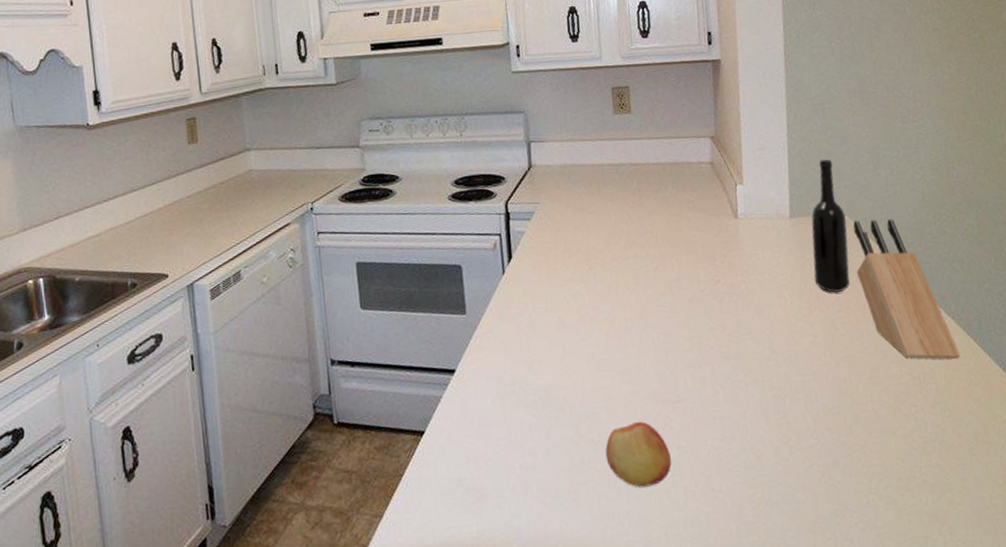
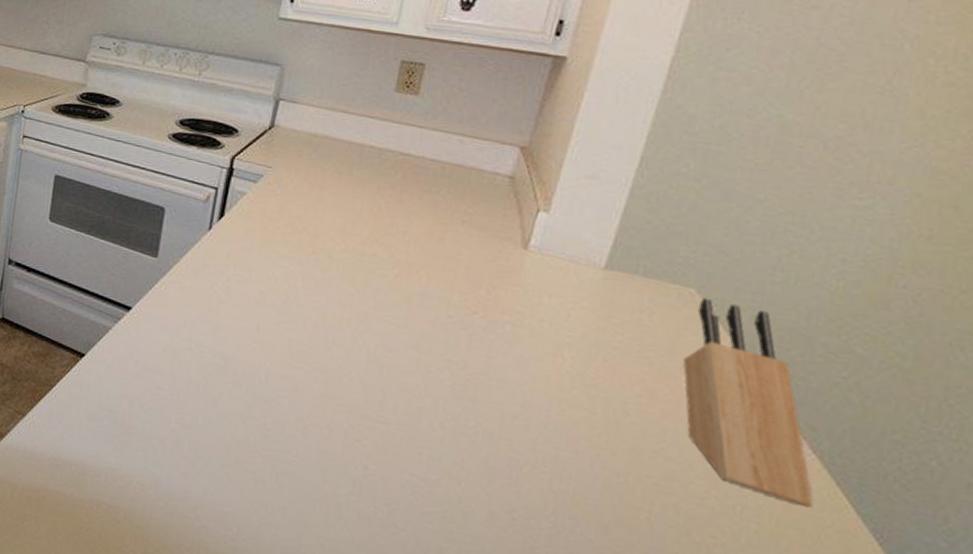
apple: present [605,421,672,487] -> none [274,422,354,495]
bottle: present [811,159,850,293] -> none [614,211,697,375]

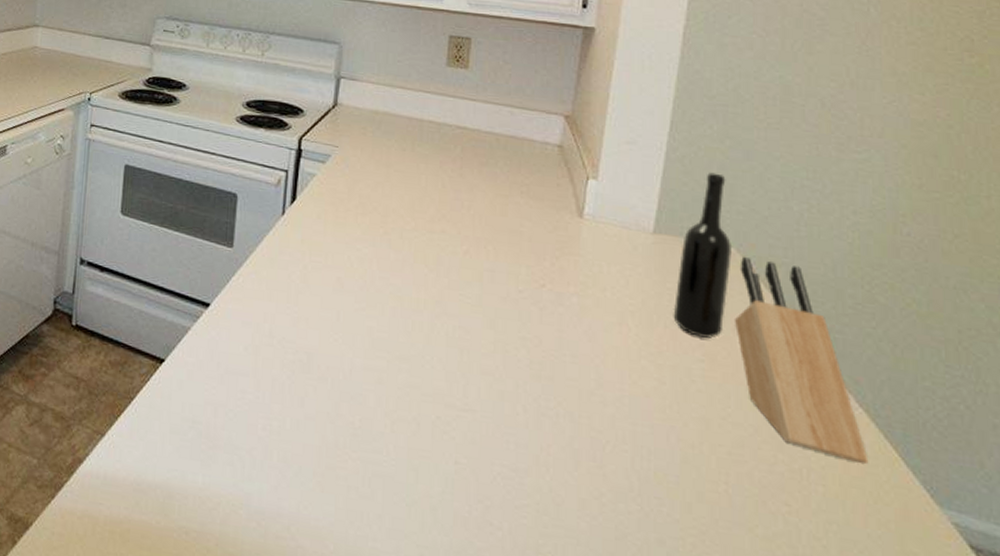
bottle: none [614,211,697,375] -> present [673,172,733,338]

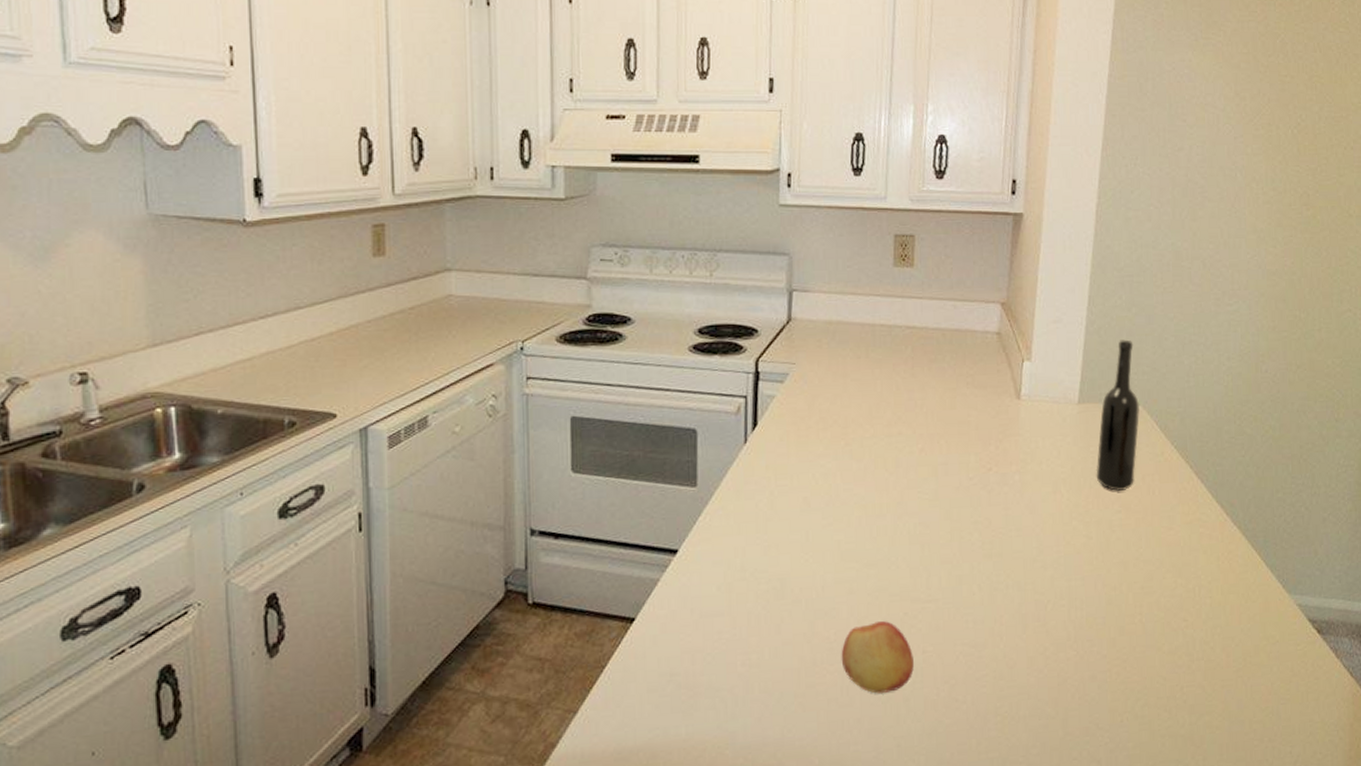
apple: none [365,418,444,496] -> present [841,621,914,694]
knife block: present [734,256,869,465] -> none [1142,411,1241,573]

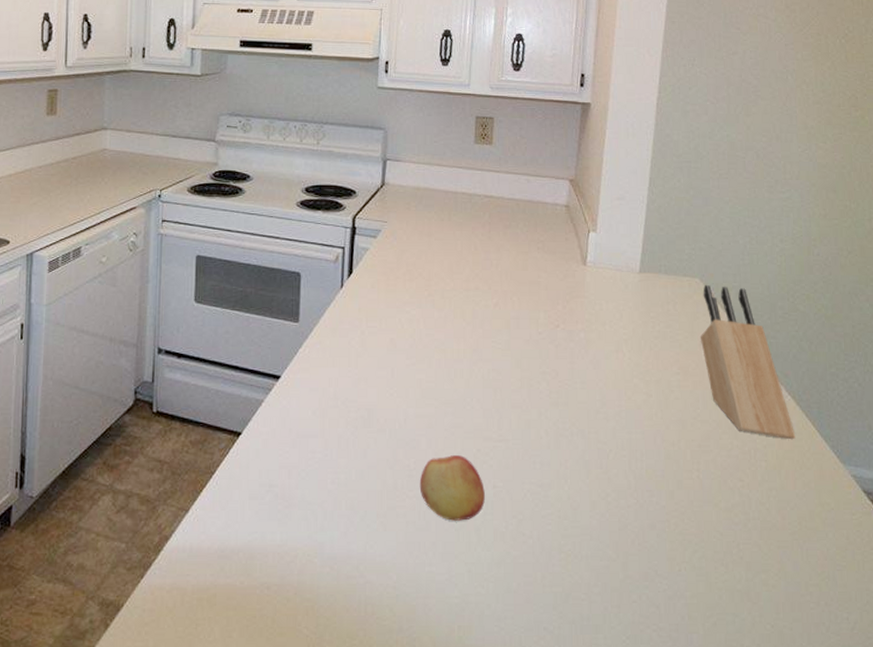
bottle: present [1096,339,1140,491] -> none [656,218,698,354]
knife block: none [1142,411,1241,573] -> present [700,284,796,440]

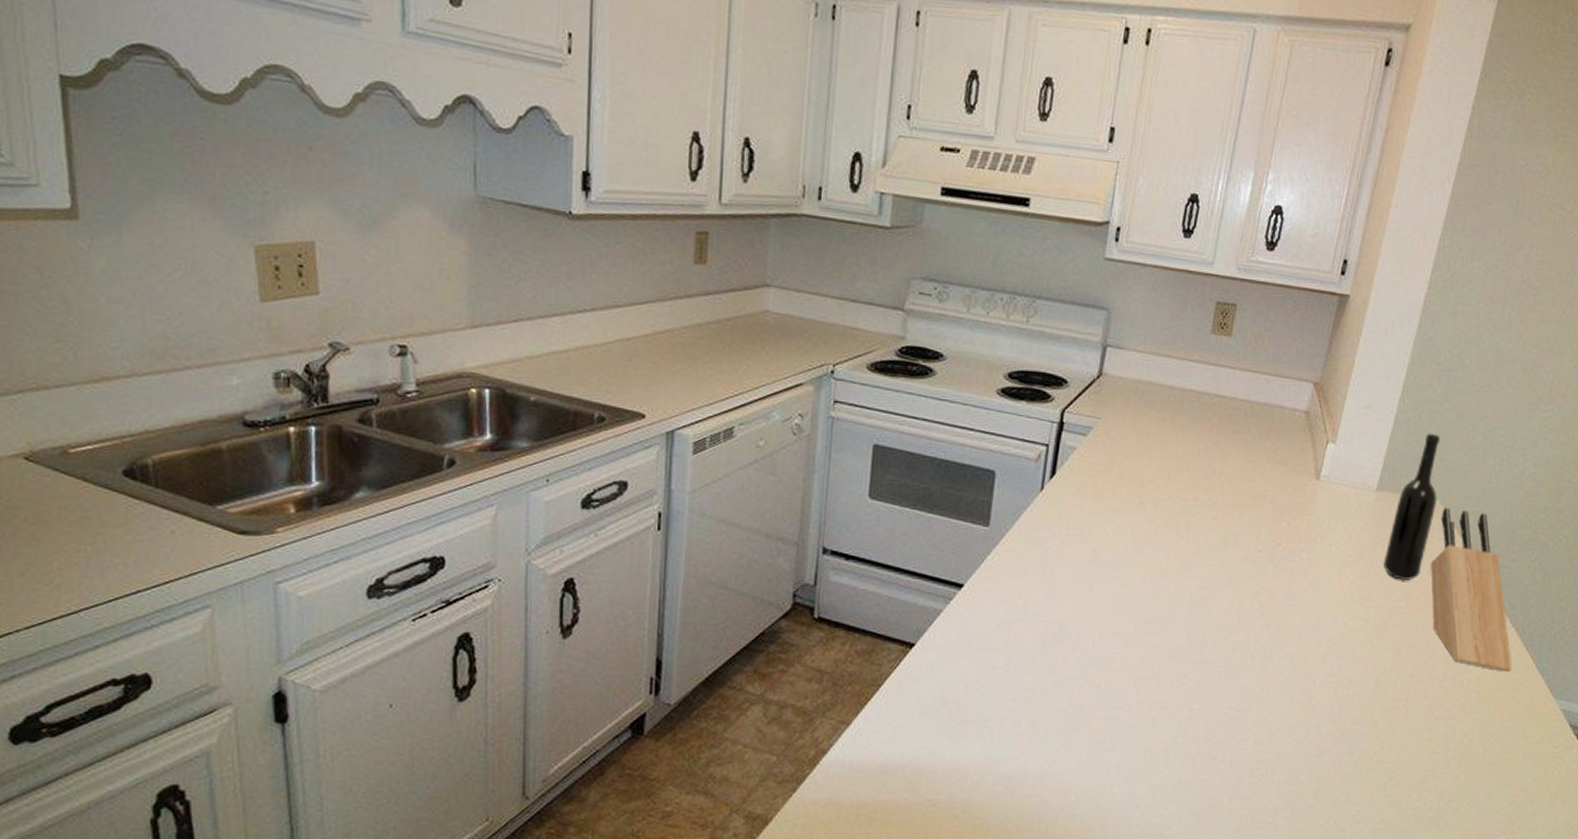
apple: present [419,455,485,521] -> none [1108,676,1179,743]
bottle: none [656,218,698,354] -> present [1383,433,1441,580]

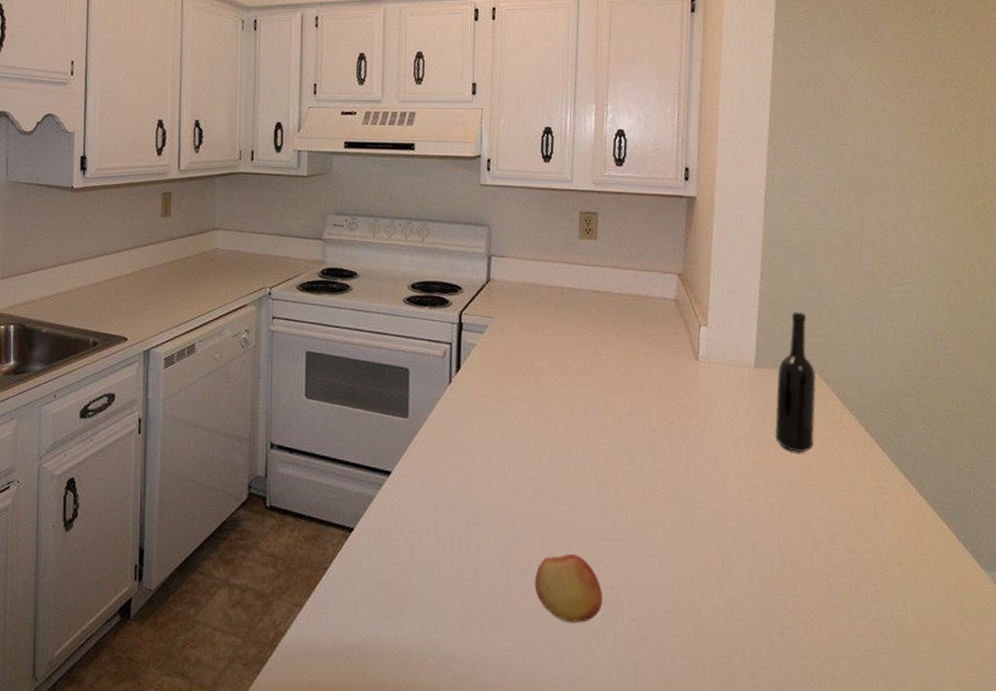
apple: none [1108,676,1179,743] -> present [534,554,603,622]
knife block: present [1430,507,1512,673] -> none [821,380,931,543]

